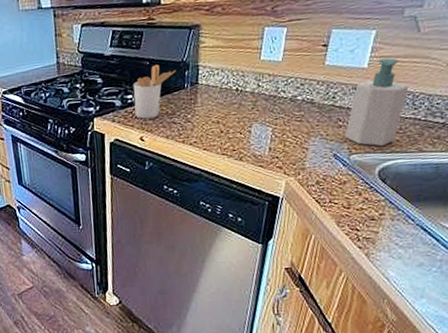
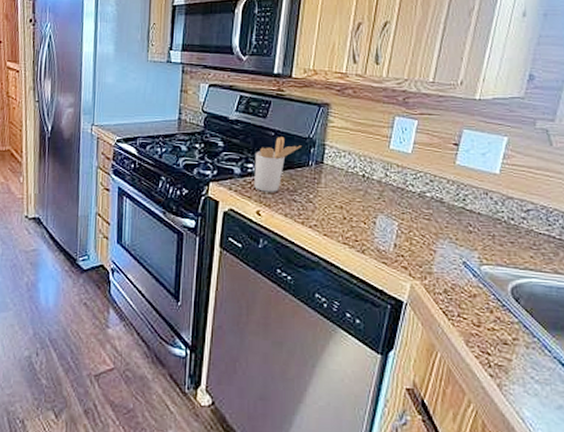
soap bottle: present [345,58,409,147] -> none [475,167,542,261]

